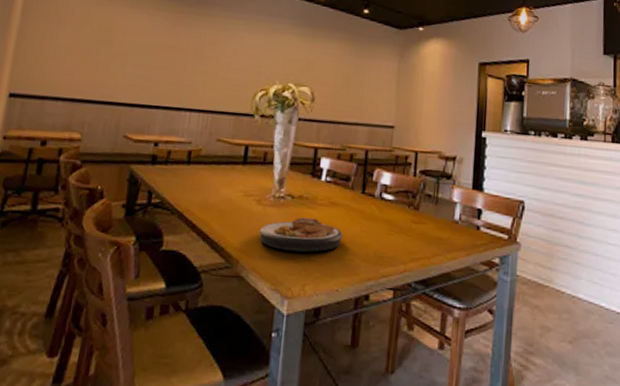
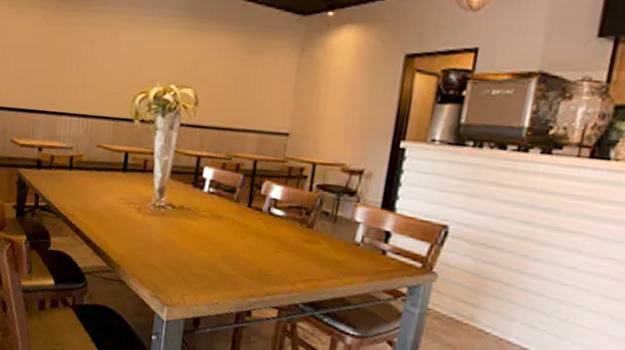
plate: present [259,217,343,252] -> none [139,228,225,264]

